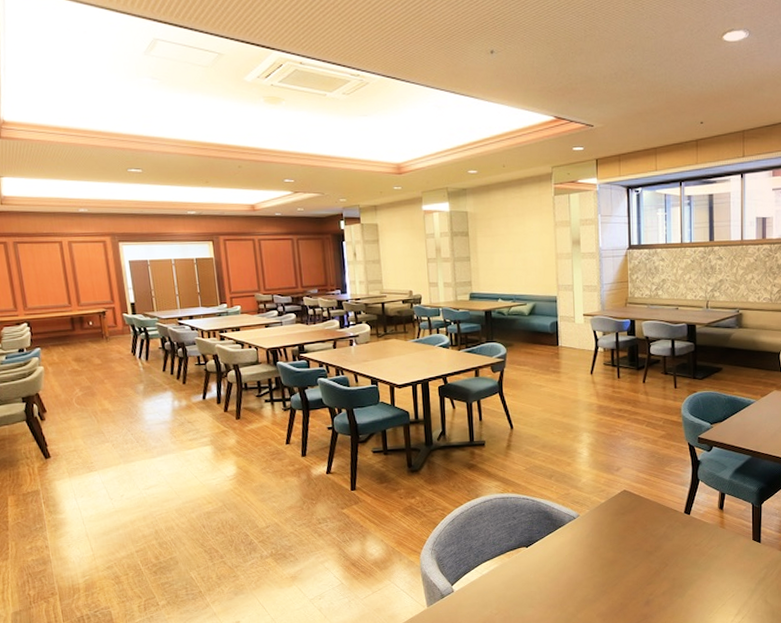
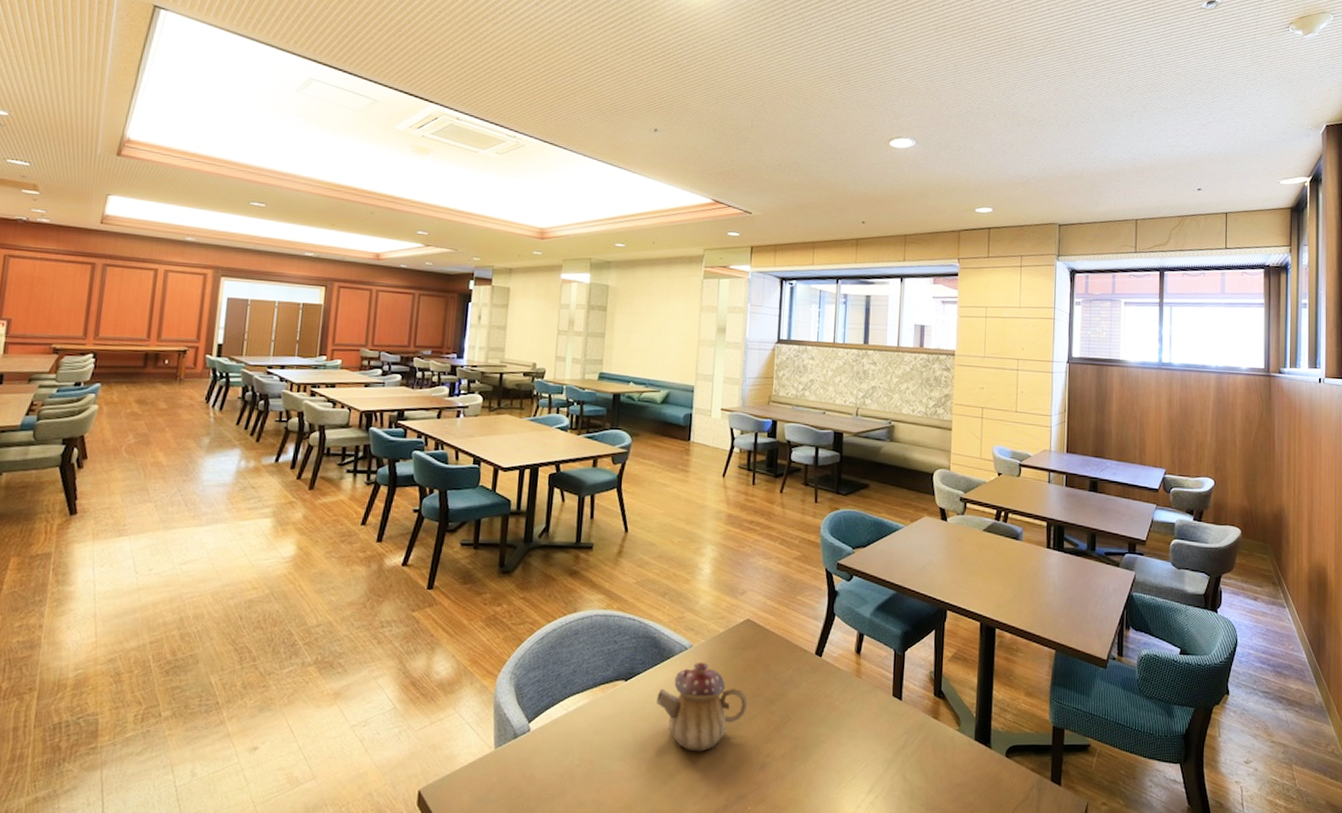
teapot: none [554,527,631,596] -> present [656,662,748,752]

